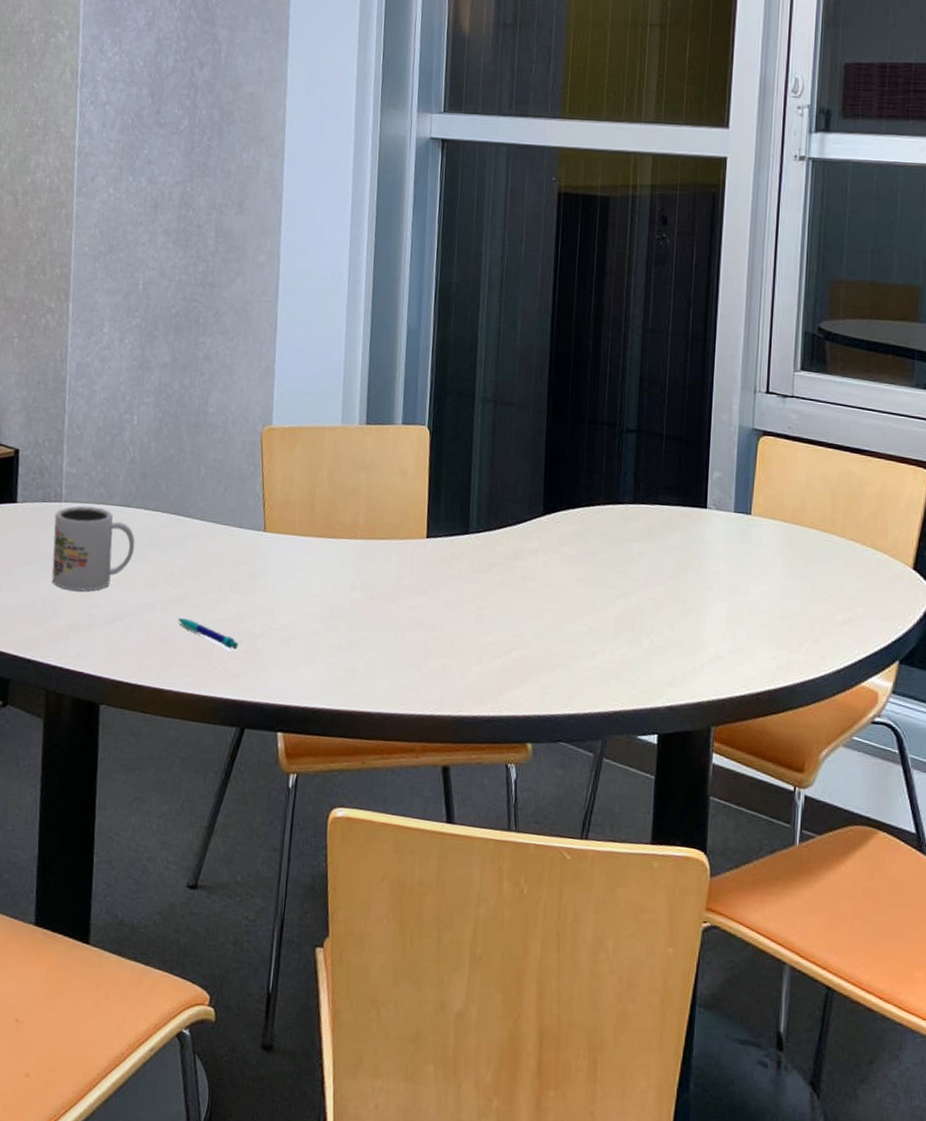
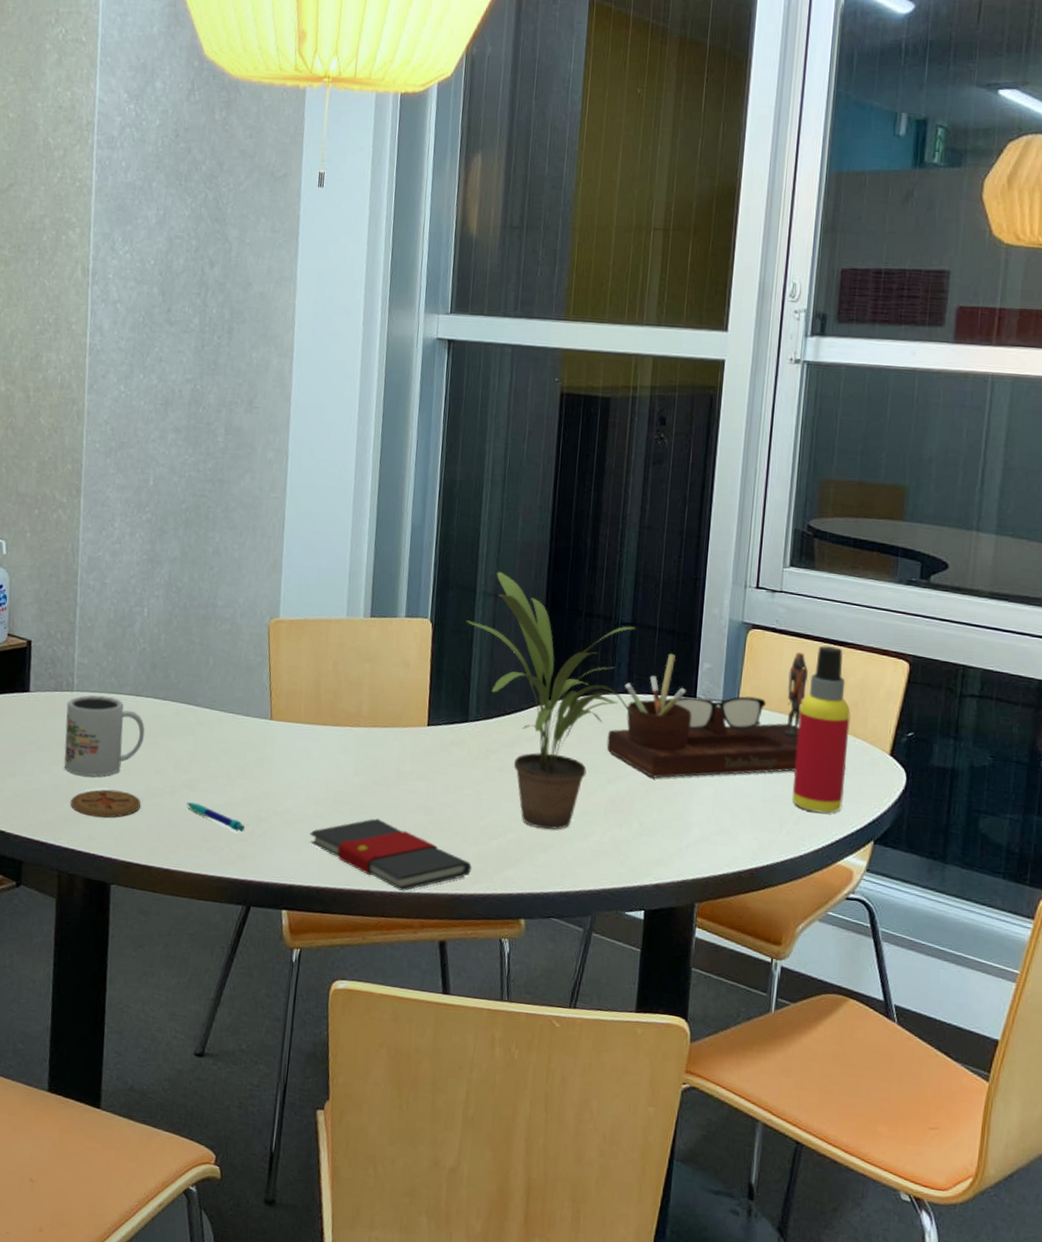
coaster: none [58,604,131,635] -> present [70,789,141,818]
book: none [305,635,475,713] -> present [309,818,472,892]
potted plant: none [466,376,641,648] -> present [467,571,636,830]
desk organizer: none [614,460,824,594] -> present [606,653,809,778]
spray bottle: none [810,452,870,631] -> present [792,645,851,814]

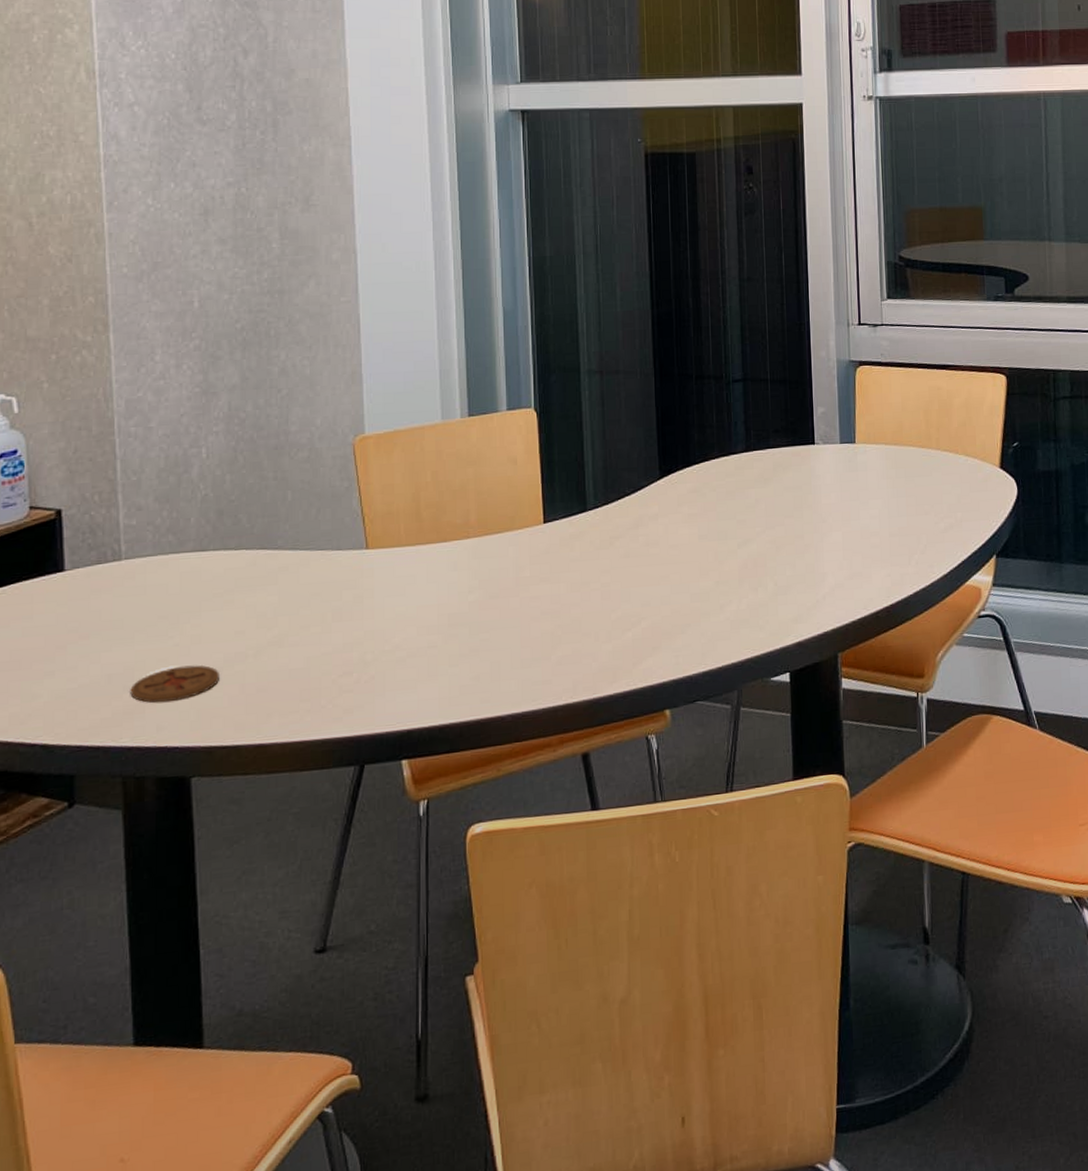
mug: present [64,695,145,777] -> none [114,557,217,658]
pen: present [186,802,246,832] -> none [275,661,349,683]
book: present [309,818,472,892] -> none [425,635,608,709]
potted plant: present [467,571,636,830] -> none [574,346,755,609]
desk organizer: present [606,653,809,778] -> none [732,382,917,534]
spray bottle: present [792,645,851,814] -> none [913,370,964,538]

